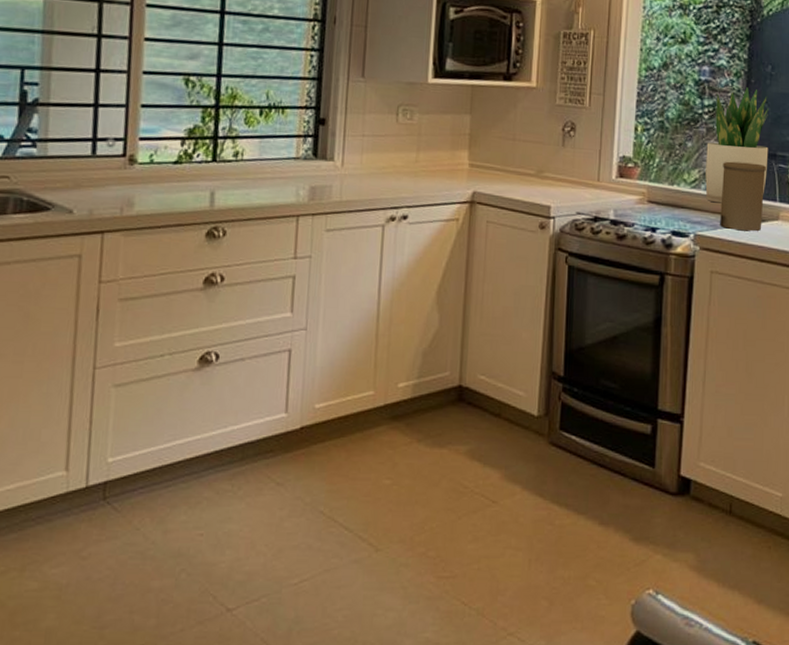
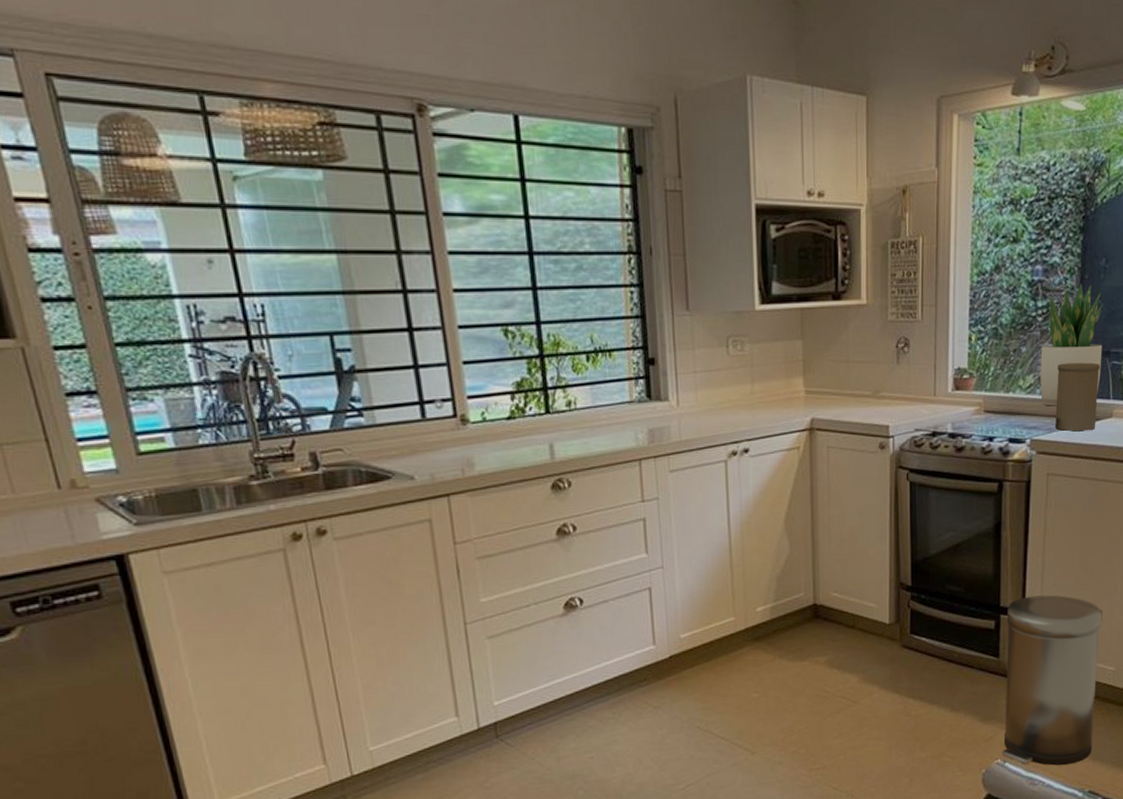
pedal bin: none [655,401,769,605] -> present [1002,595,1103,766]

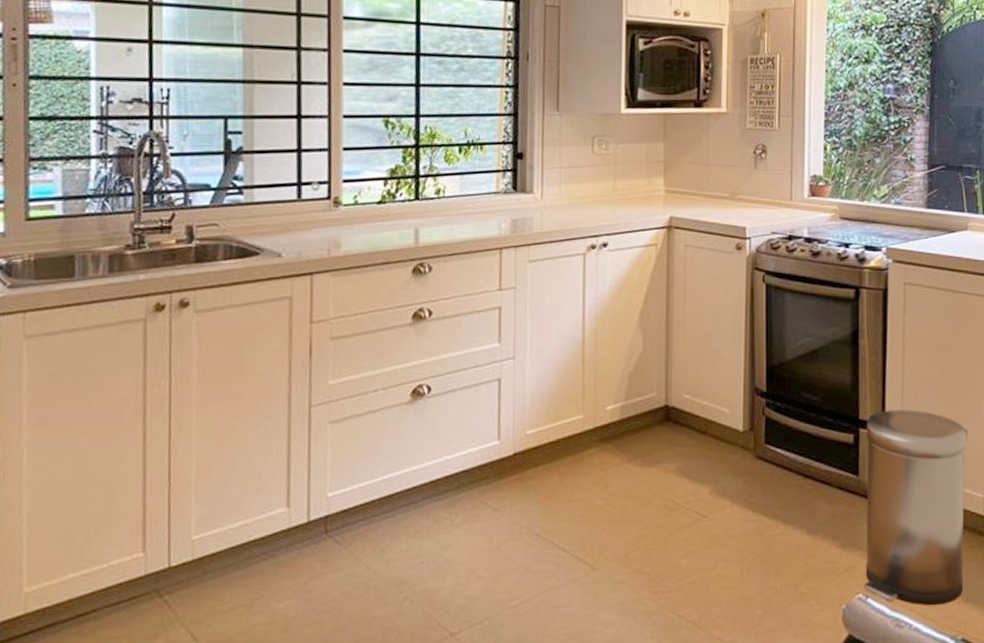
planter: present [1040,284,1103,406] -> none [894,103,955,216]
canister: present [1055,362,1100,432] -> none [910,175,953,242]

